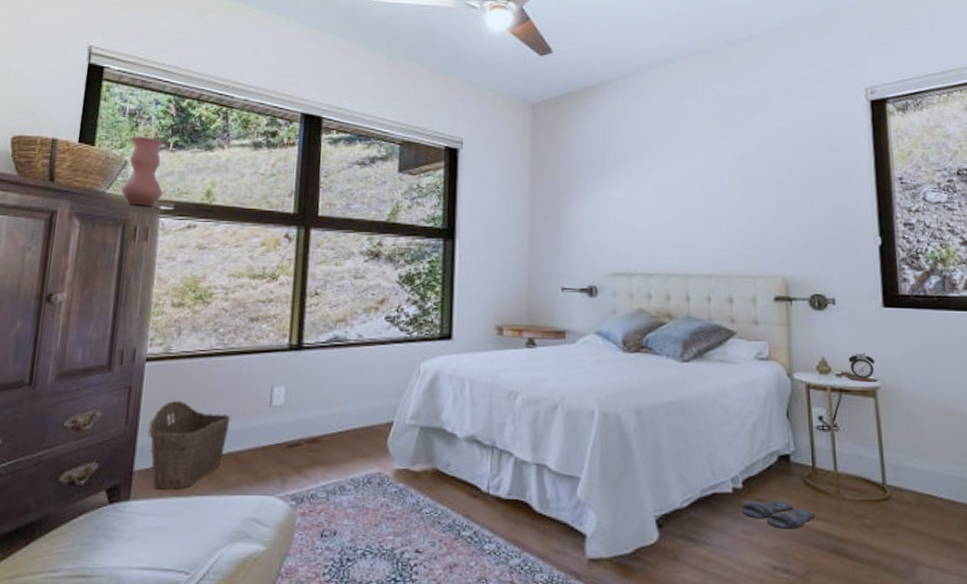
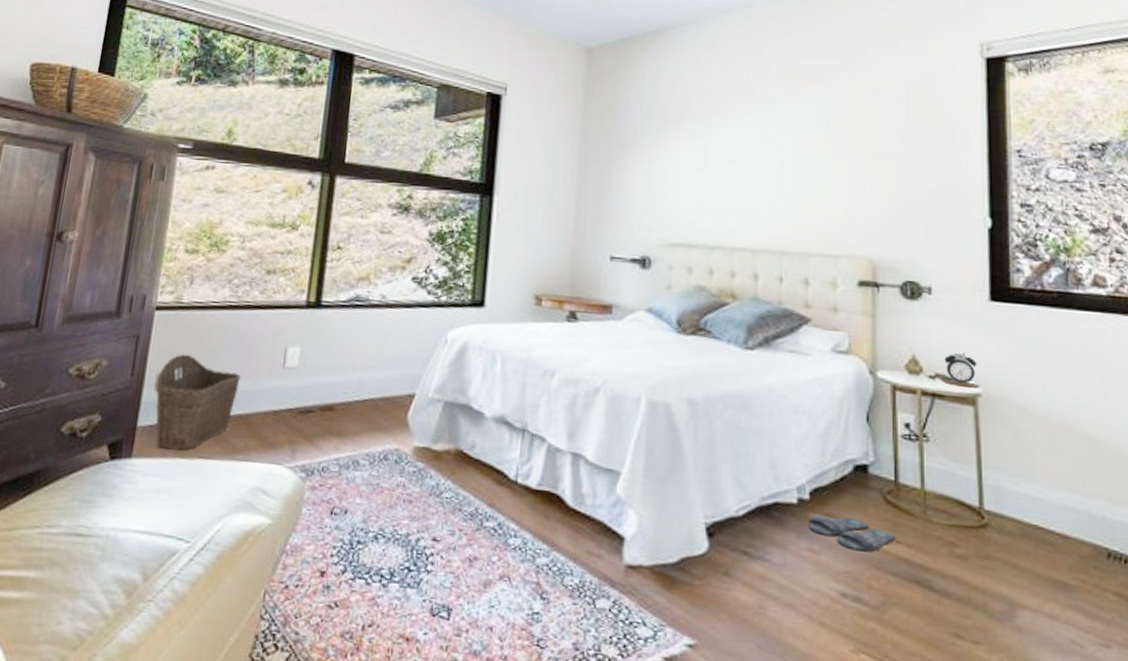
vase: present [121,136,164,208] -> none [139,67,186,146]

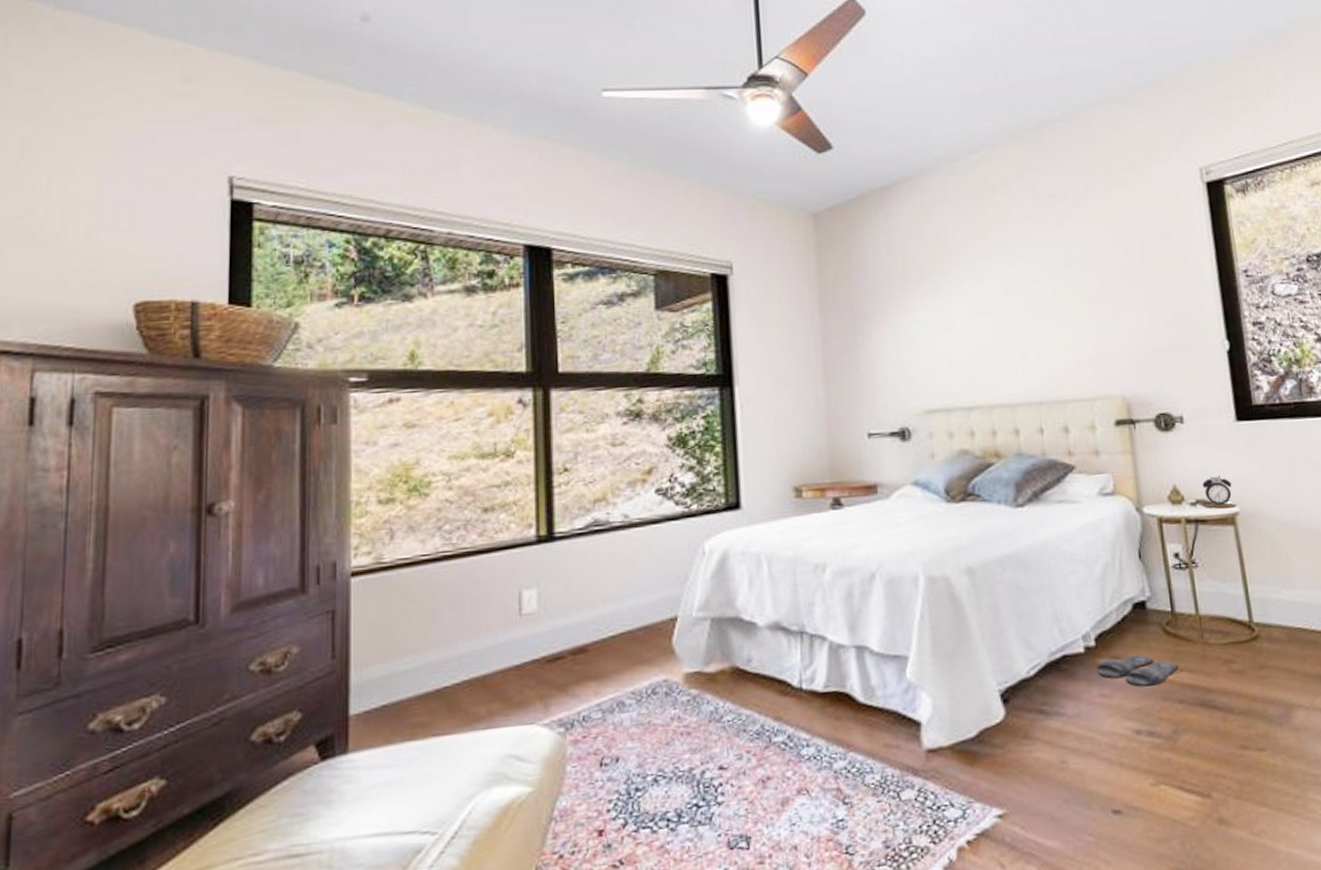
wicker basket: present [155,354,241,452] -> none [365,620,470,736]

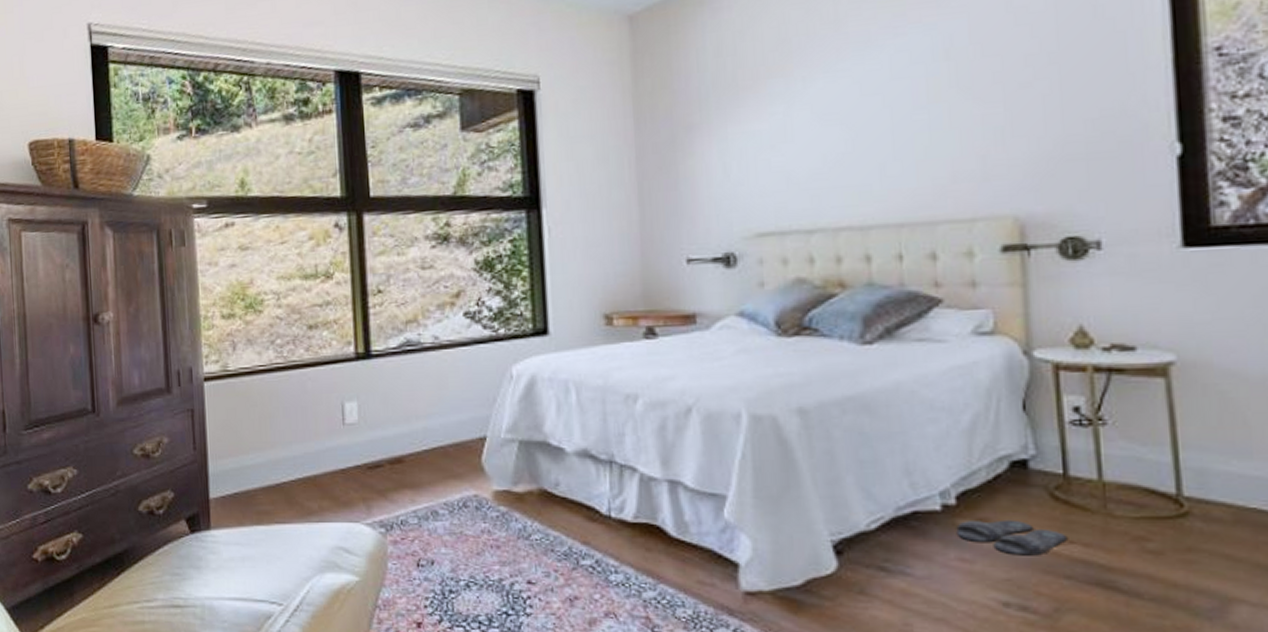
alarm clock: present [1202,476,1236,509] -> none [1121,315,1171,356]

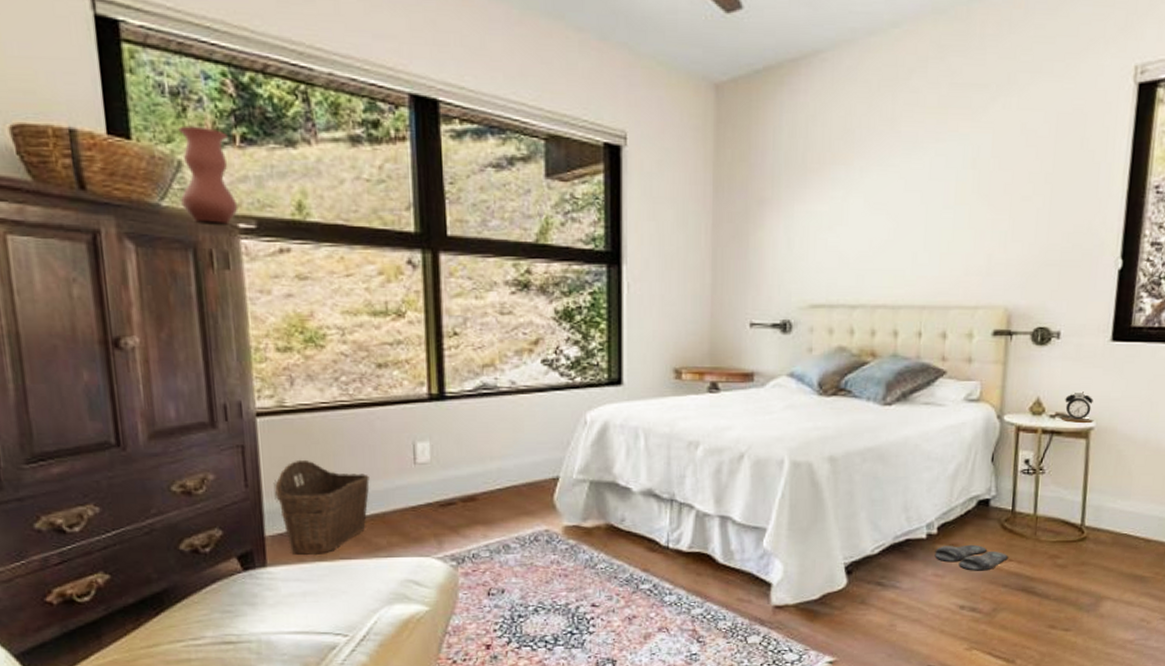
vase: none [148,124,193,209] -> present [178,125,239,227]
wicker basket: none [219,422,302,519] -> present [275,459,370,556]
alarm clock: none [1121,315,1171,356] -> present [1062,391,1094,423]

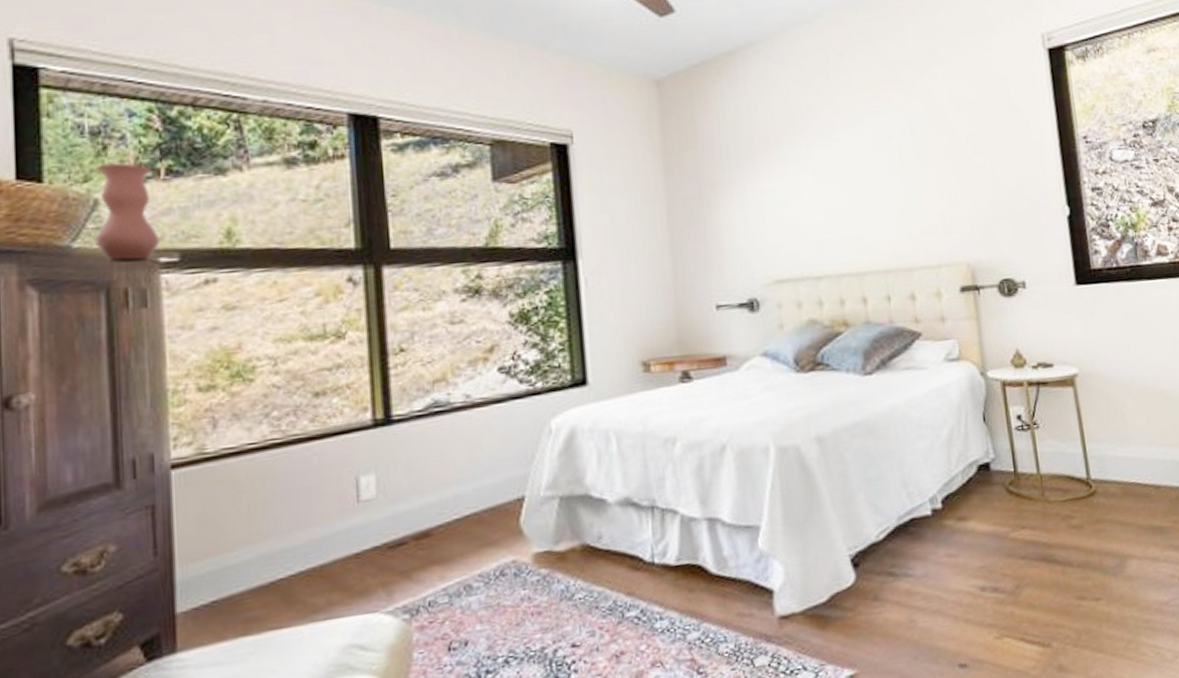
wicker basket: present [275,459,370,556] -> none [191,513,305,633]
slippers: present [934,544,1008,571] -> none [943,514,1020,545]
alarm clock: present [1062,391,1094,423] -> none [1043,339,1075,371]

